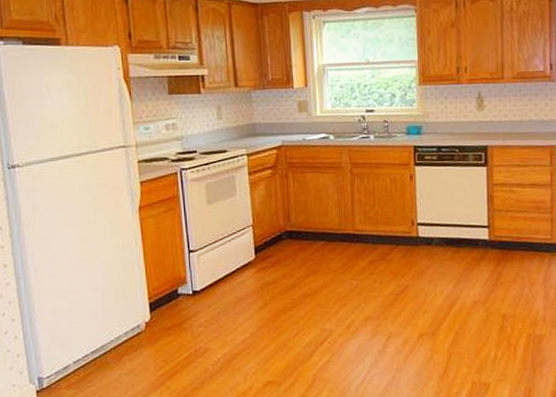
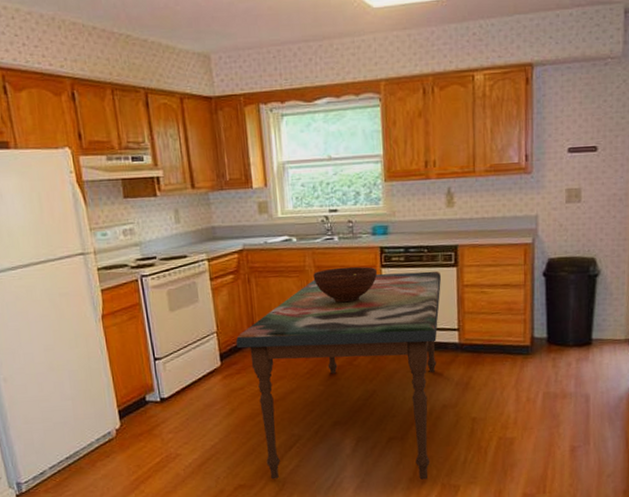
dining table: none [271,169,472,377] -> present [236,271,441,480]
fruit bowl: none [349,164,411,199] -> present [313,266,378,303]

